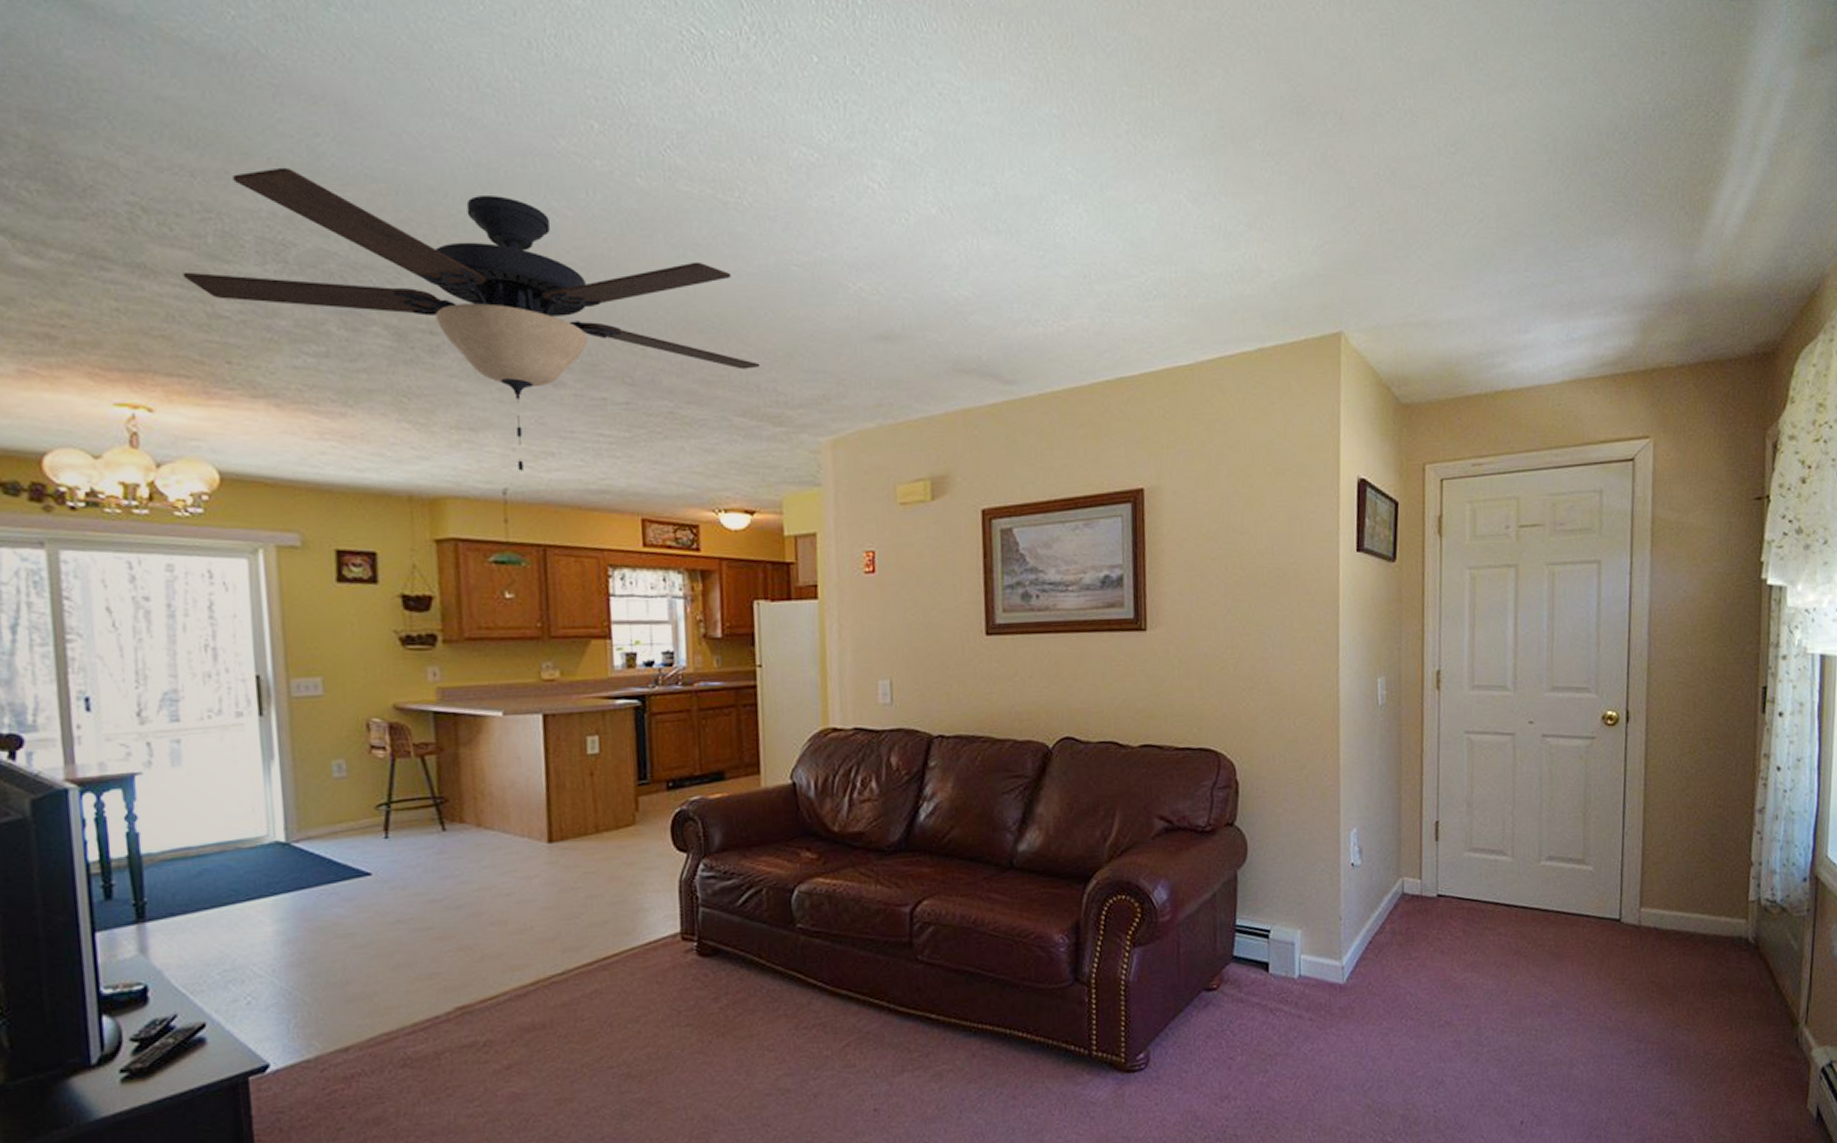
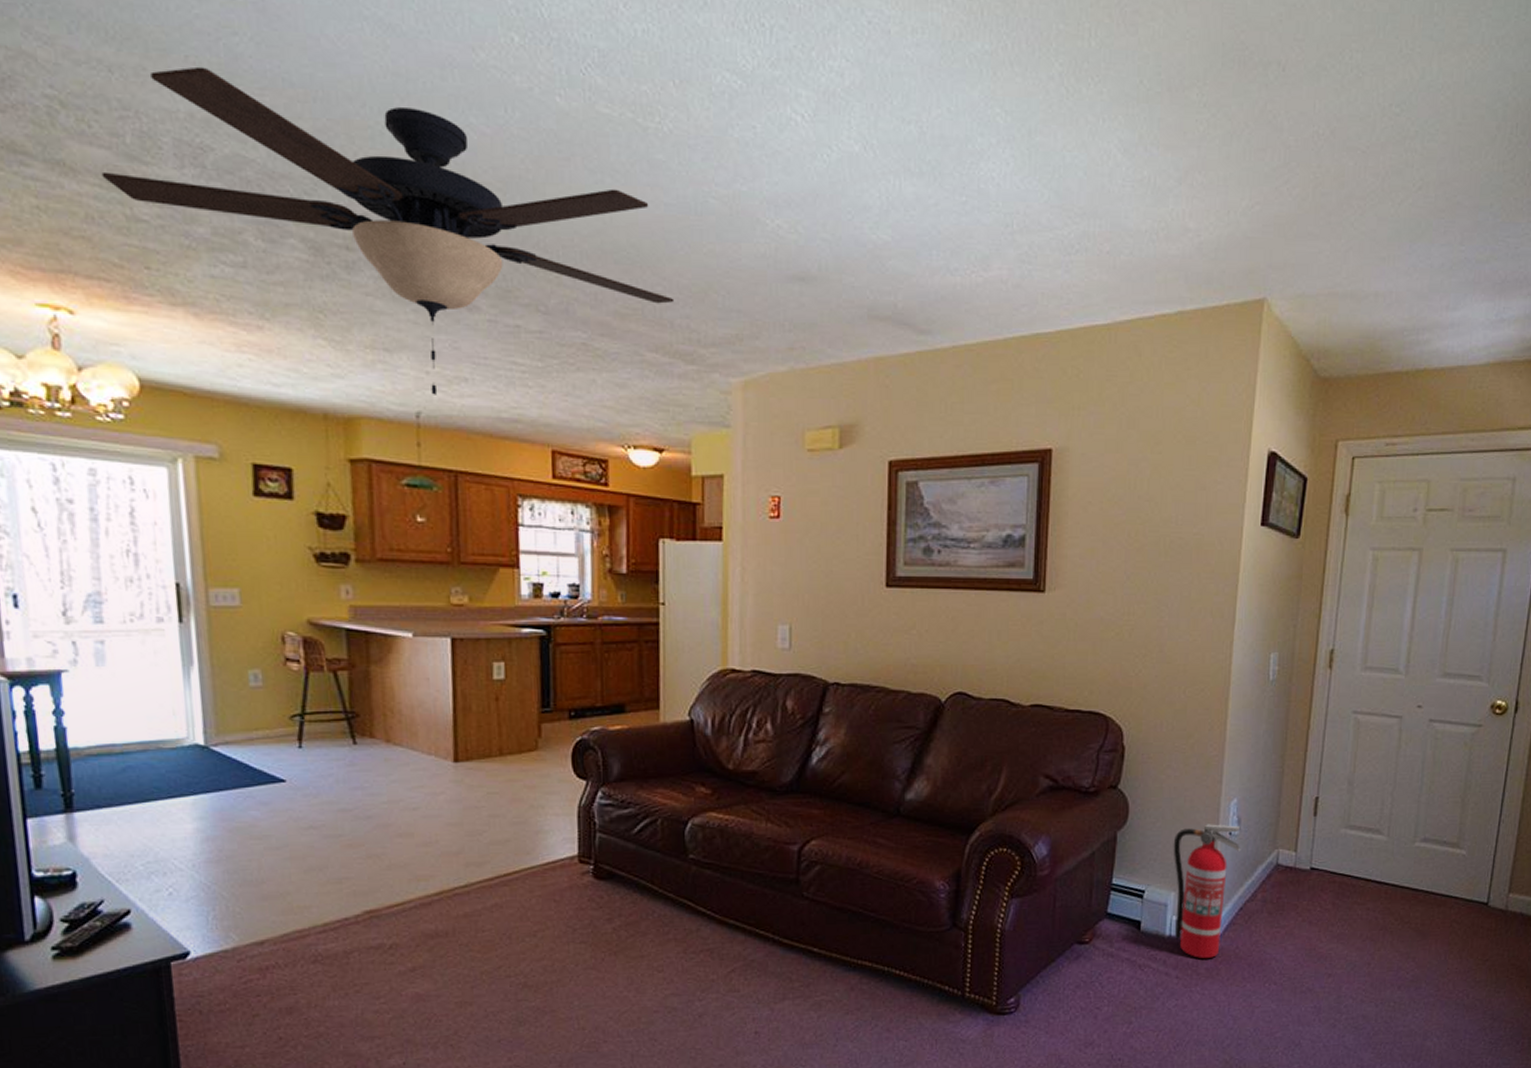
fire extinguisher: none [1295,856,1365,998] -> present [1173,824,1241,958]

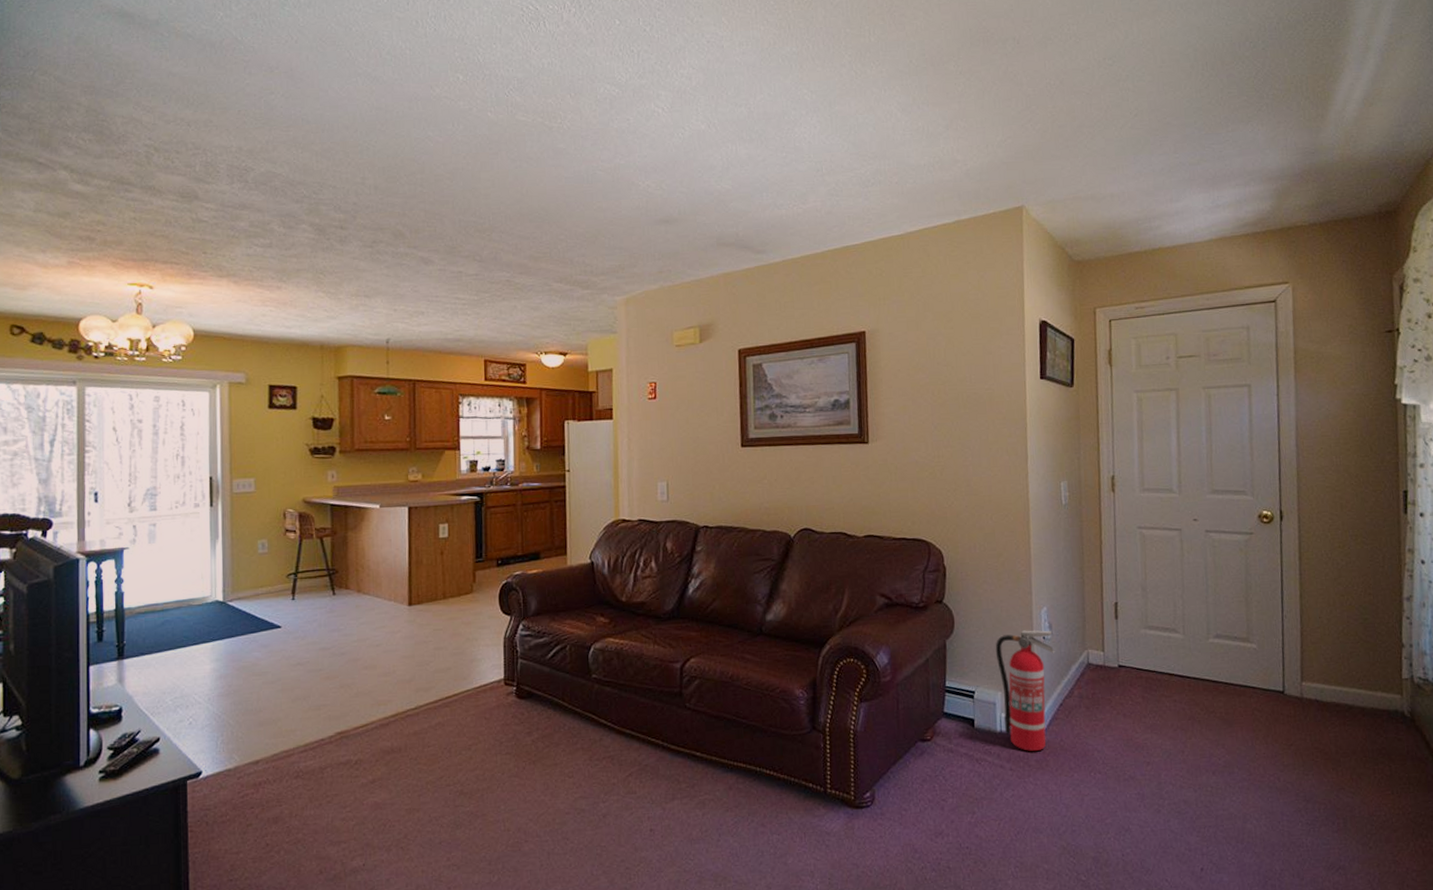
ceiling fan: present [101,66,675,395] -> none [178,116,574,326]

